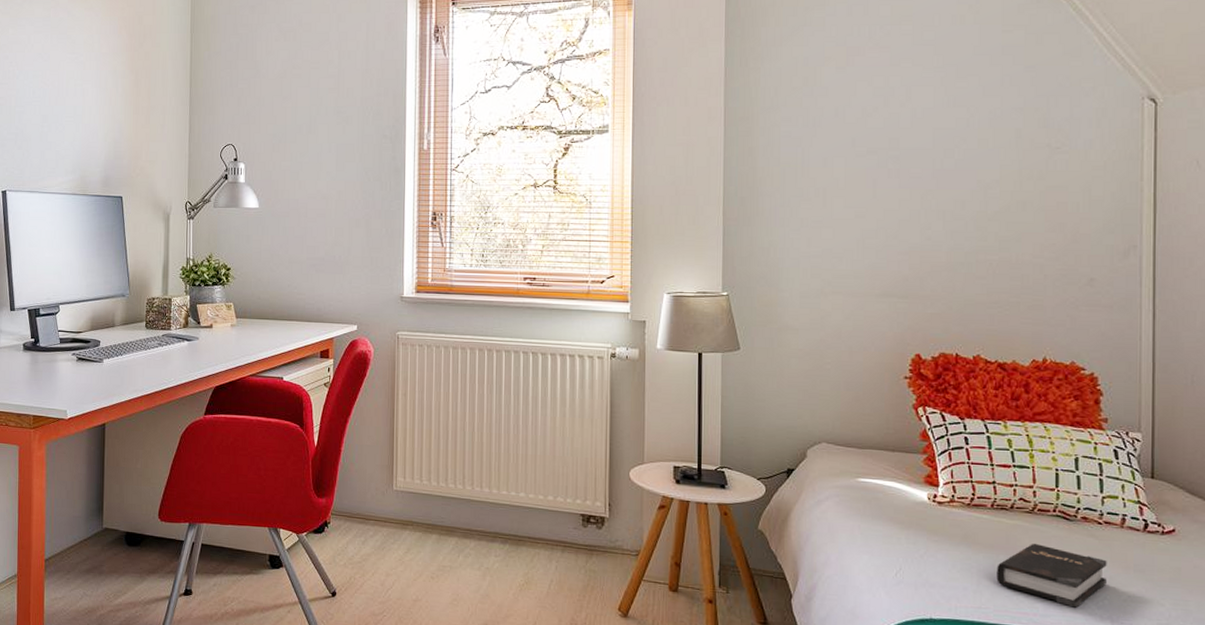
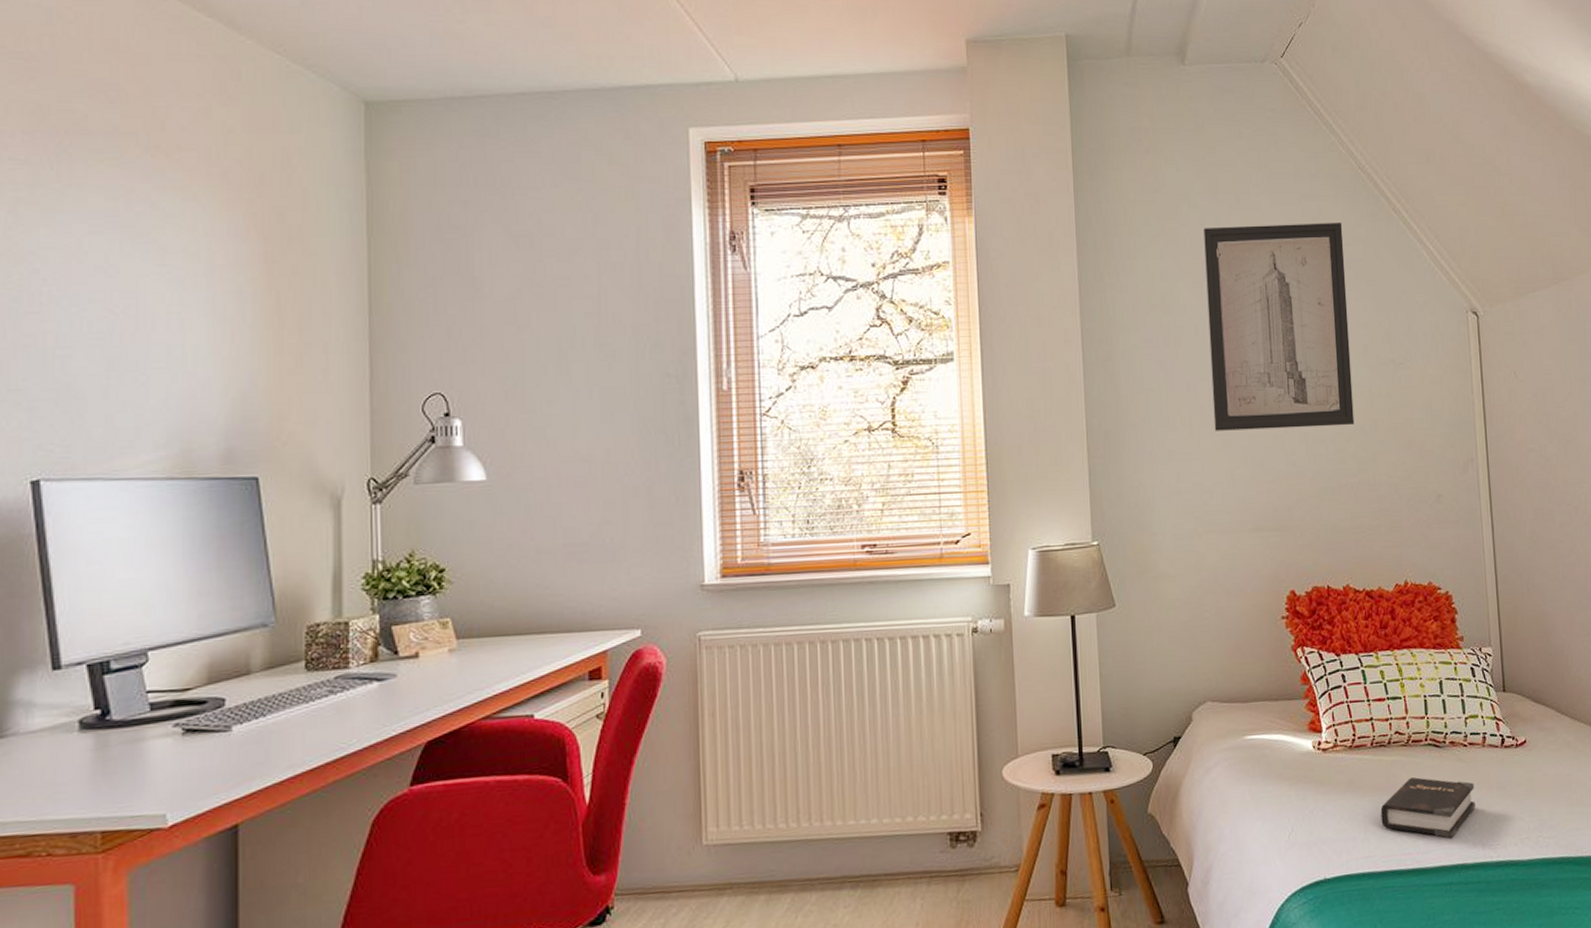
wall art: none [848,10,1002,205] -> present [1203,223,1355,431]

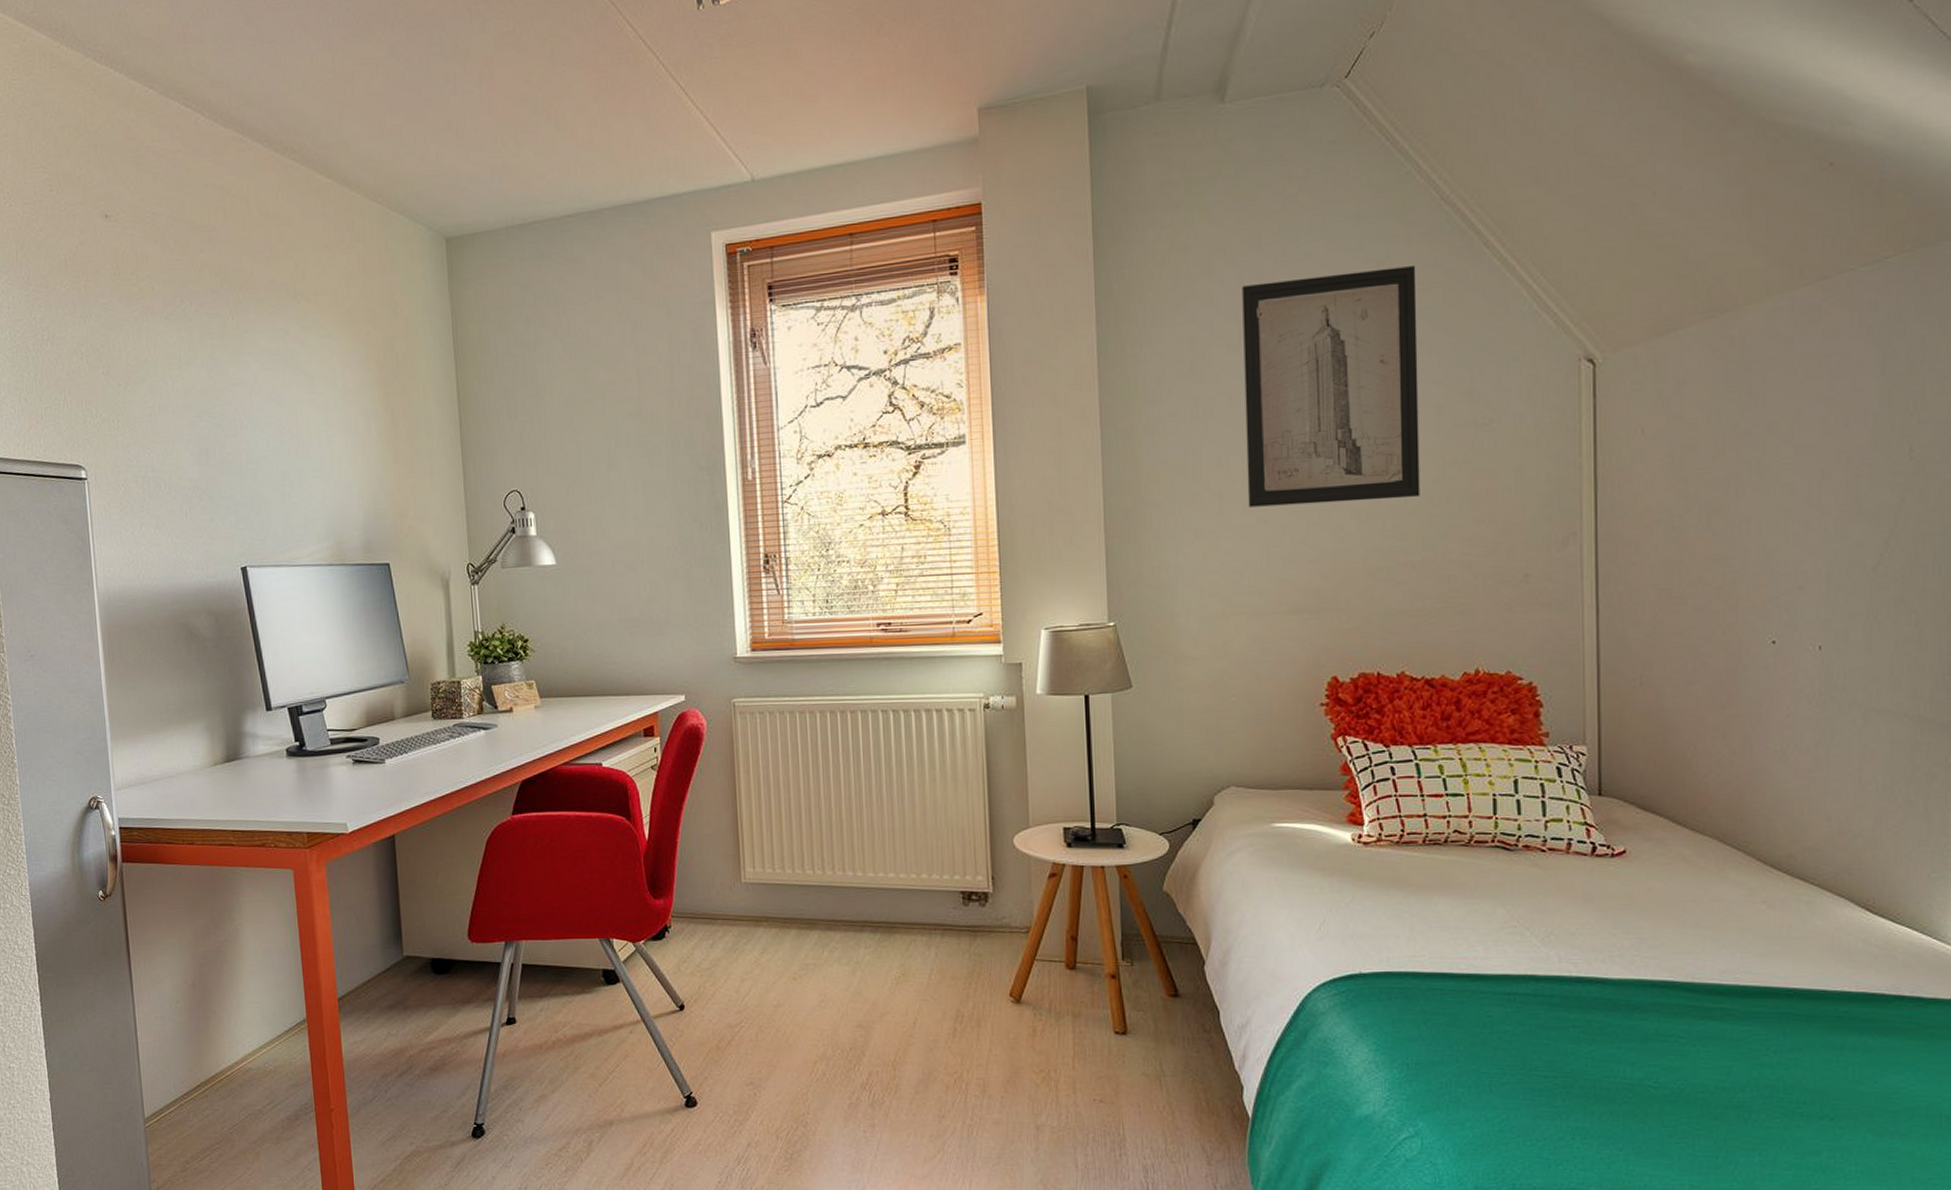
hardback book: present [1380,777,1475,838] -> none [1431,879,1552,947]

